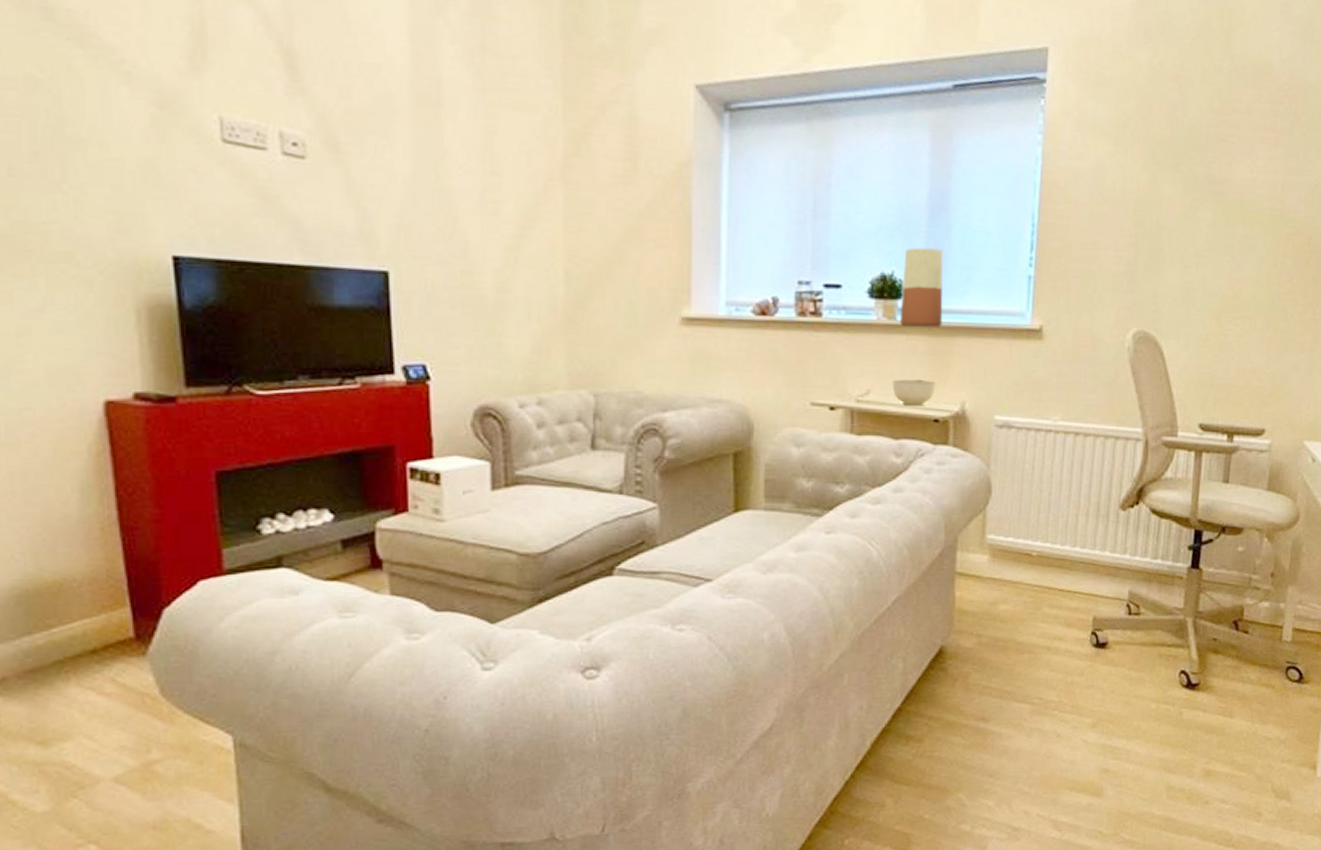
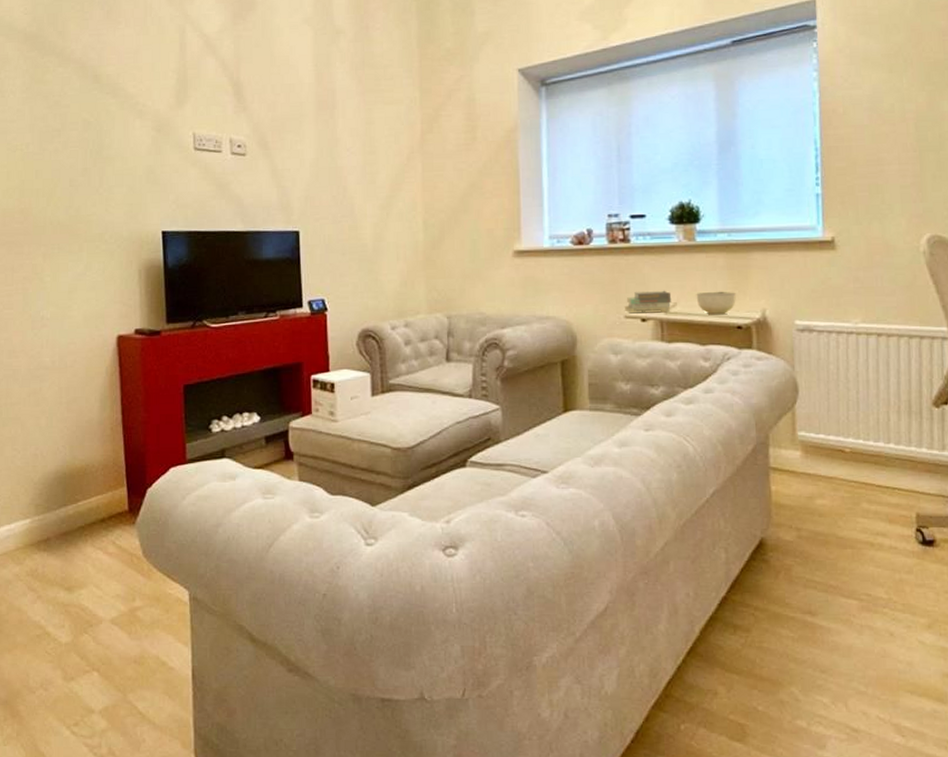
books: none [811,375,865,401] -> present [625,291,672,314]
vase: present [899,247,943,327] -> none [698,177,738,246]

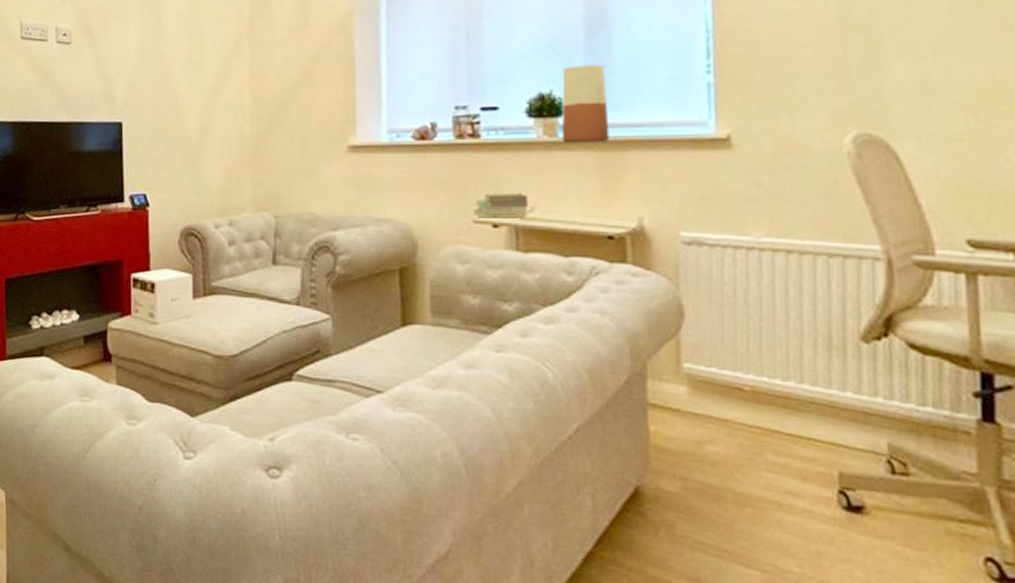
bowl: present [696,292,736,315] -> none [558,196,607,223]
vase: none [698,177,738,246] -> present [561,64,610,143]

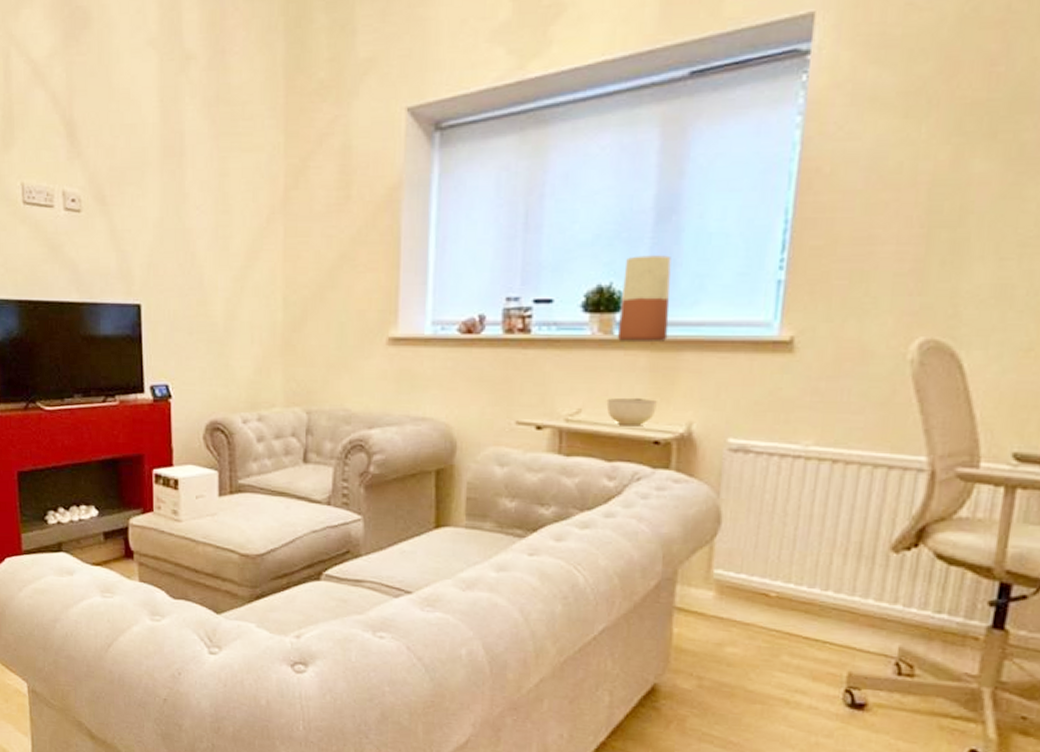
books: present [473,194,529,218] -> none [517,394,576,420]
bowl: none [558,196,607,223] -> present [606,398,657,427]

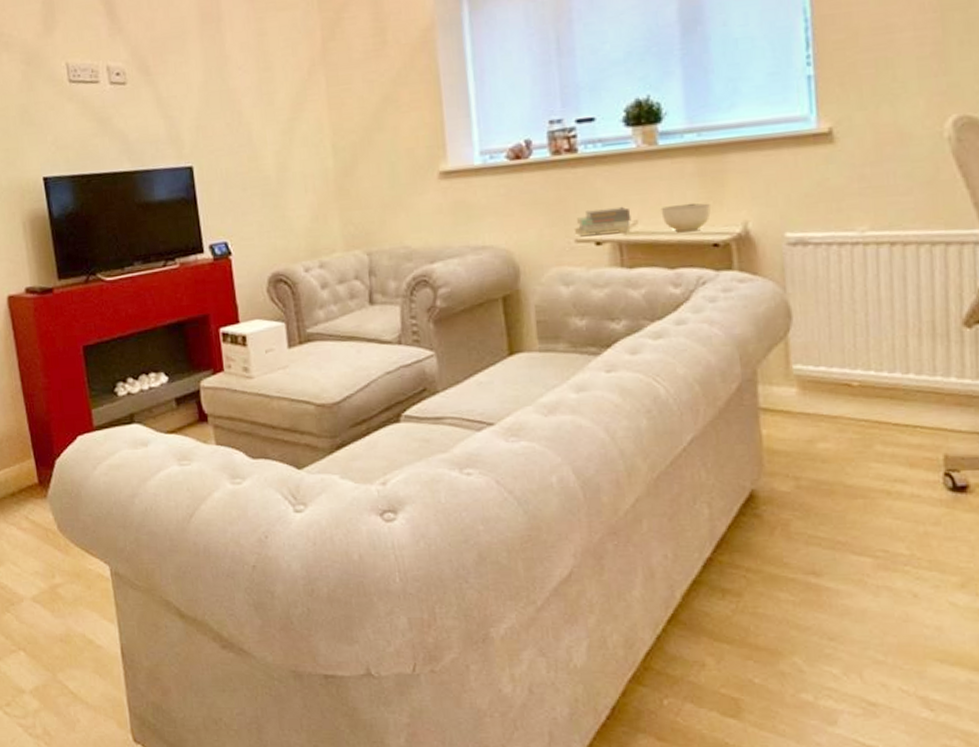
books: none [517,394,576,420] -> present [575,207,632,237]
vase: present [617,255,671,341] -> none [659,64,711,151]

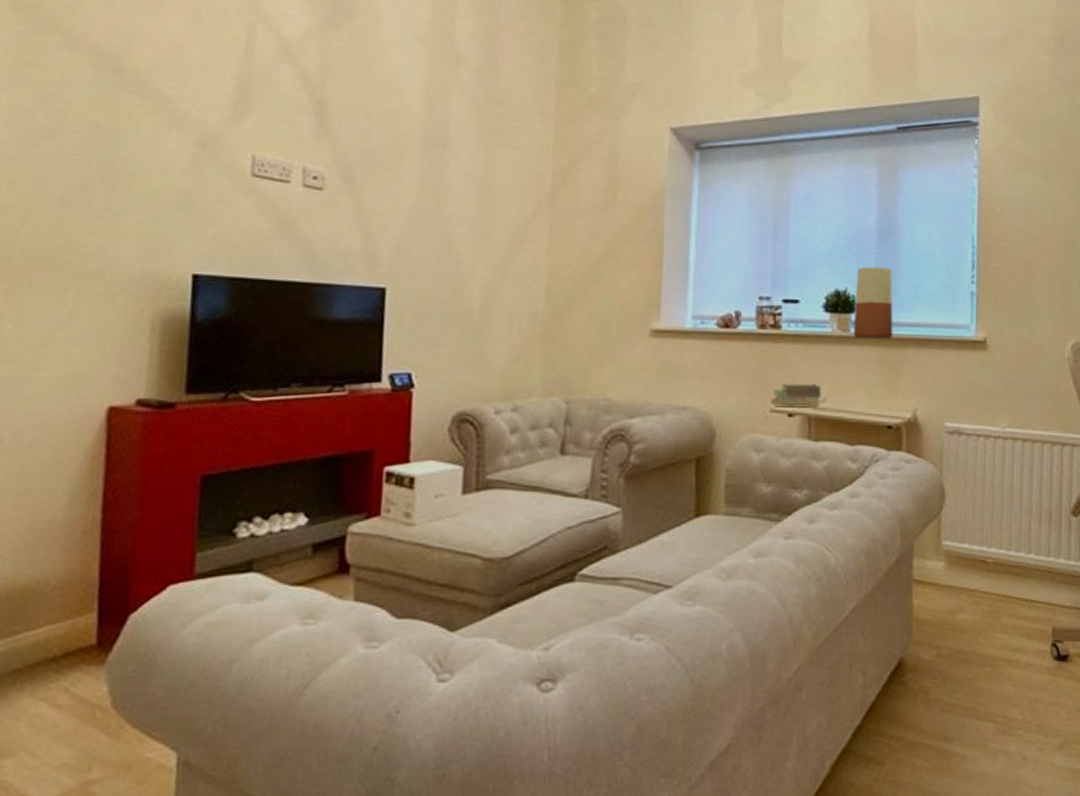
vase: none [659,64,711,151] -> present [853,266,893,339]
bowl: present [661,203,711,232] -> none [847,388,888,413]

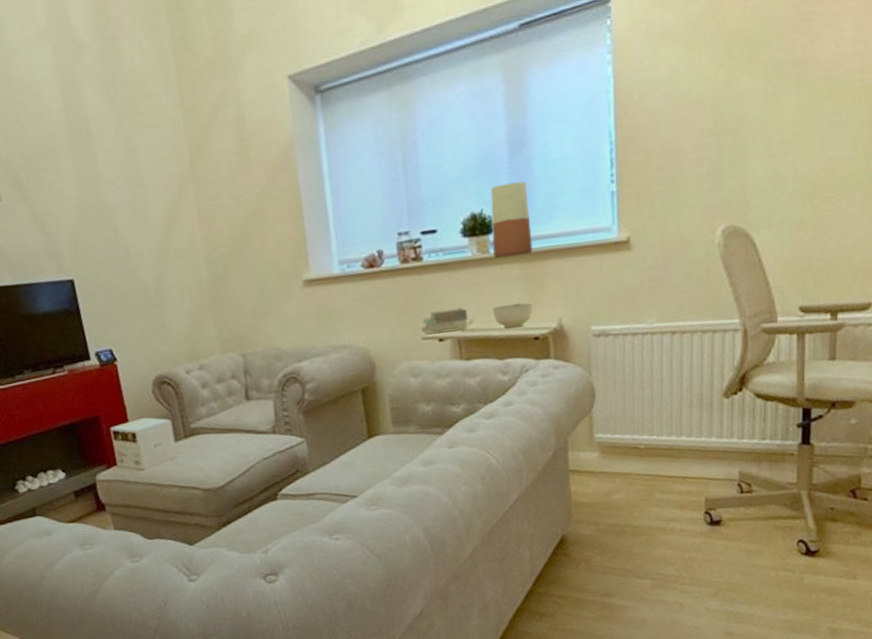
bowl: none [847,388,888,413] -> present [492,303,533,328]

